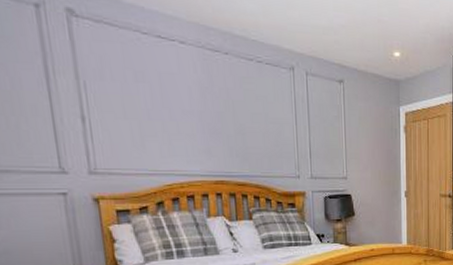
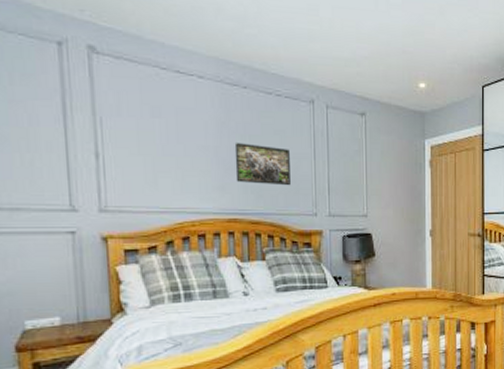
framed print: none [218,107,274,150] -> present [234,142,290,186]

